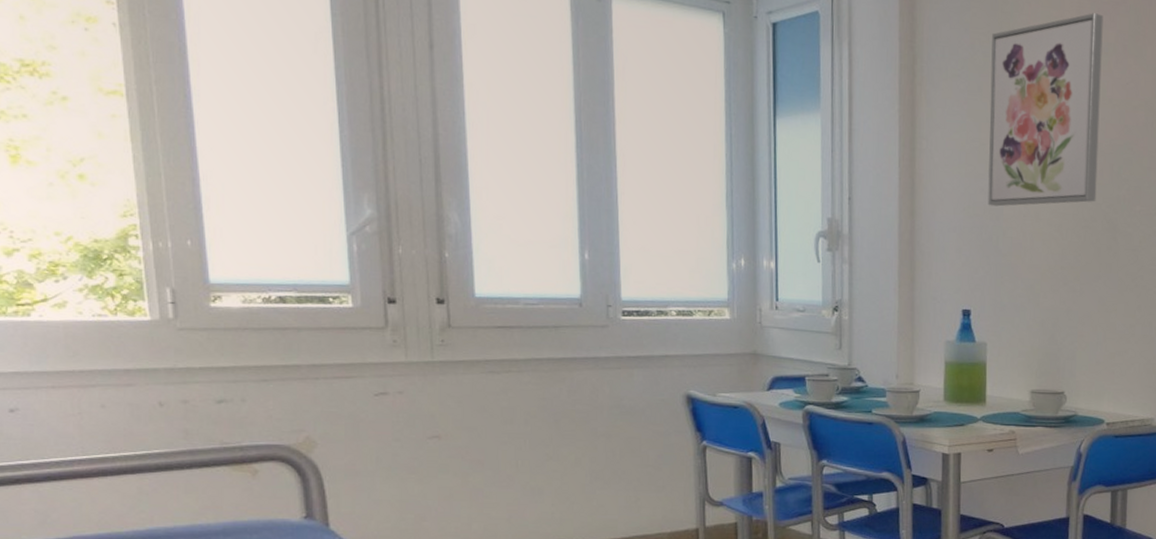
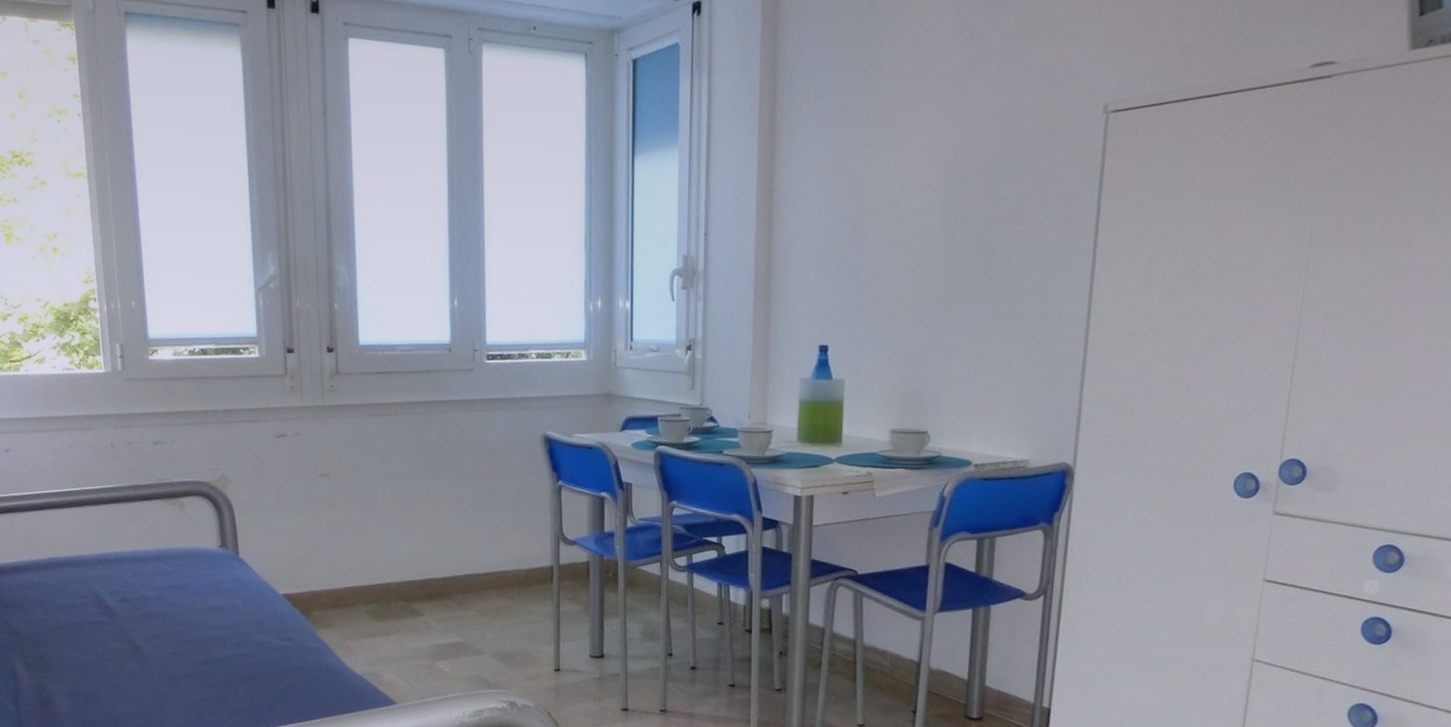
wall art: present [988,13,1104,207] -> none [849,15,985,235]

